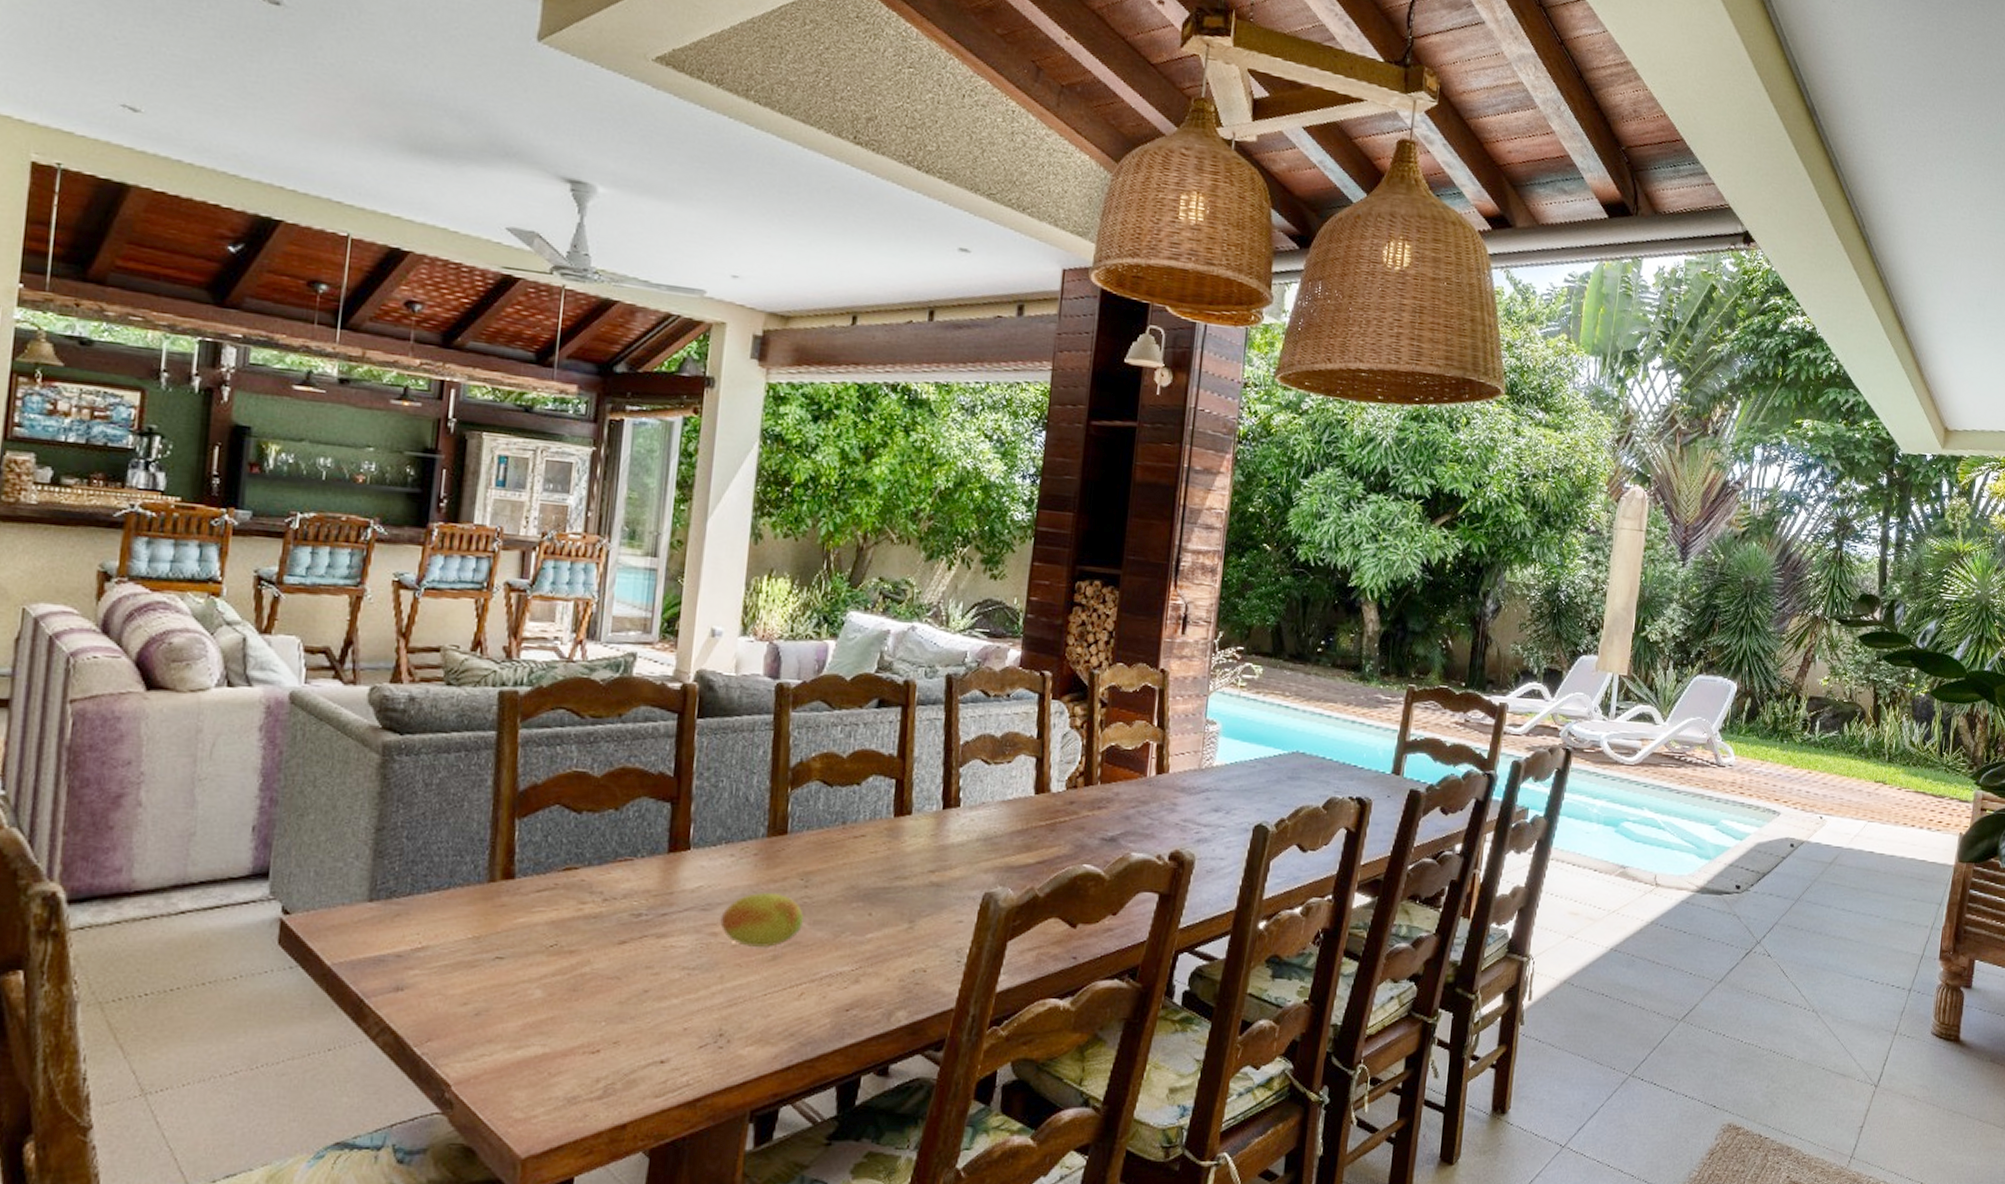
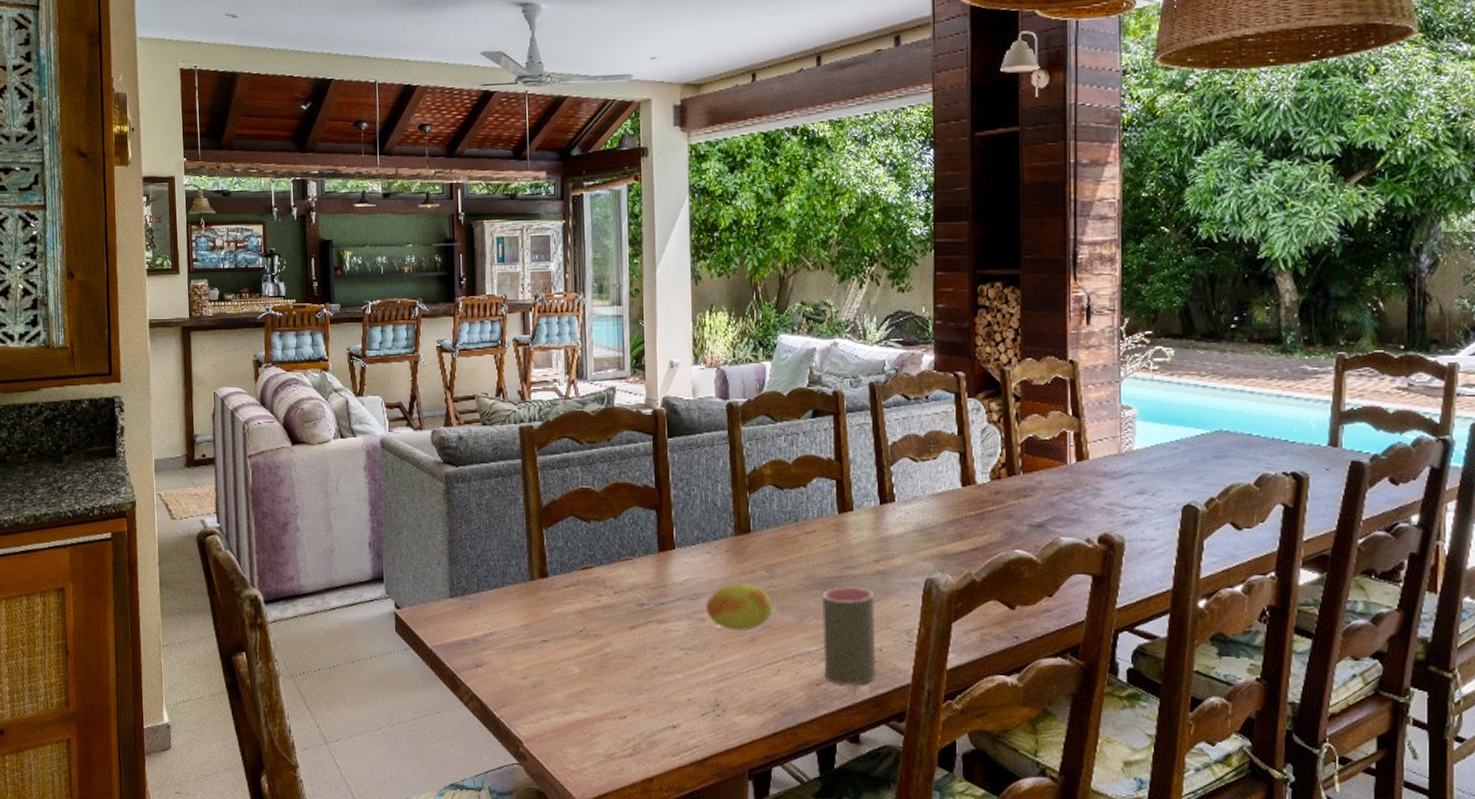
cup: none [856,899,925,1010] -> present [821,587,877,684]

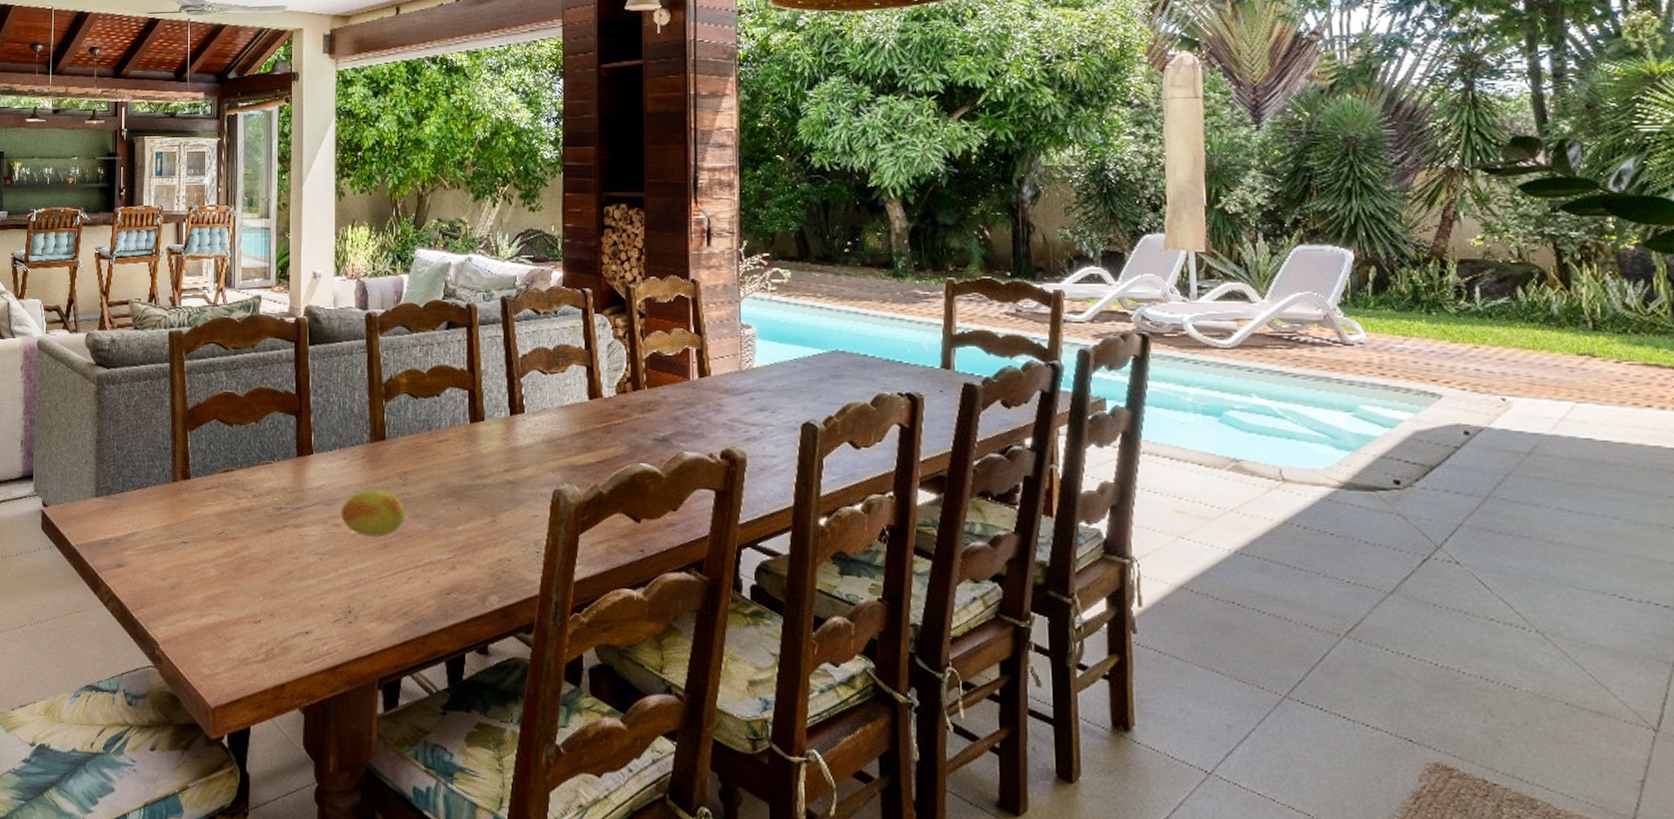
cup: present [821,587,877,684] -> none [452,496,506,594]

